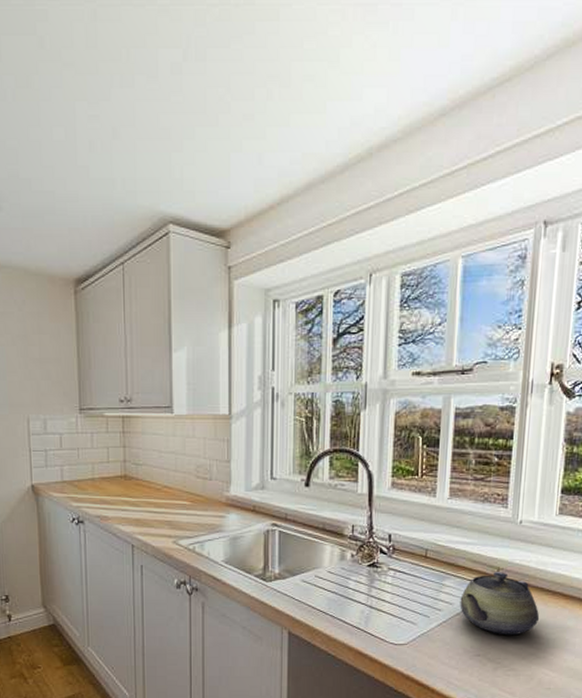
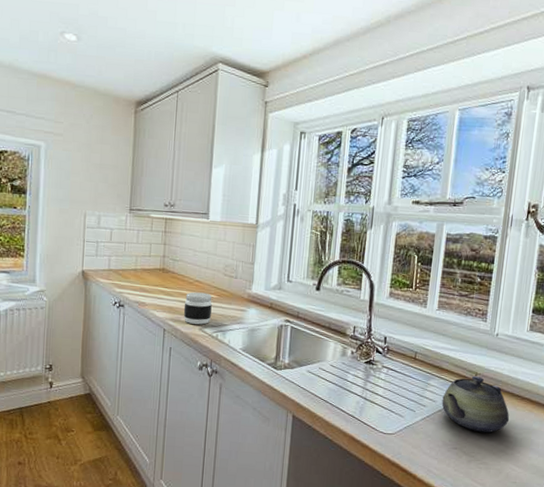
jar: none [153,499,185,537] -> present [183,292,212,325]

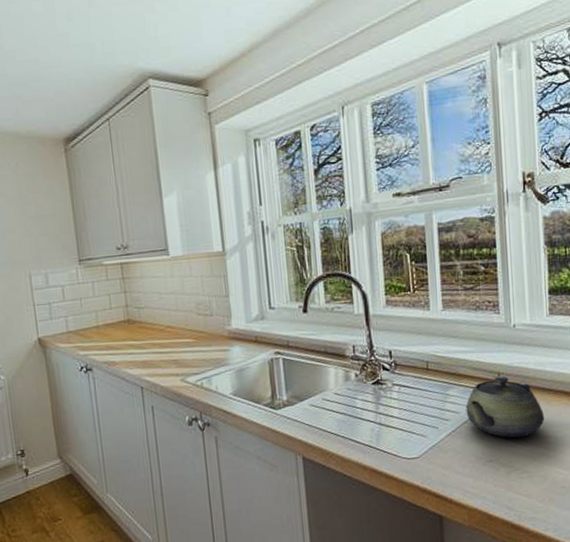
jar: present [183,292,212,325] -> none [159,338,192,376]

